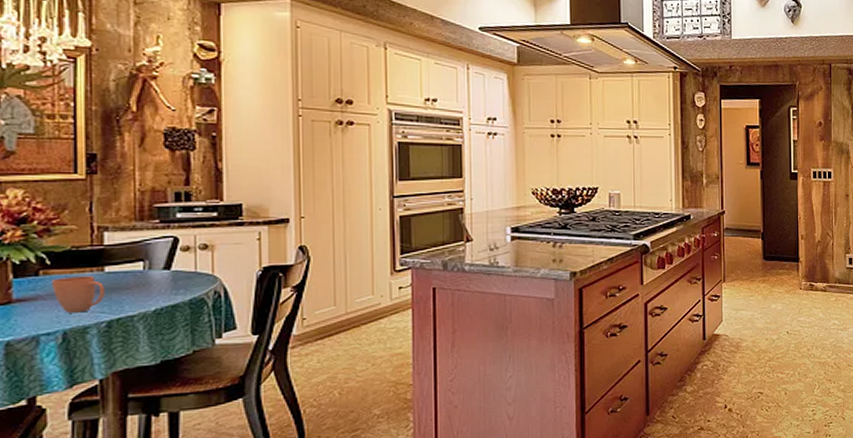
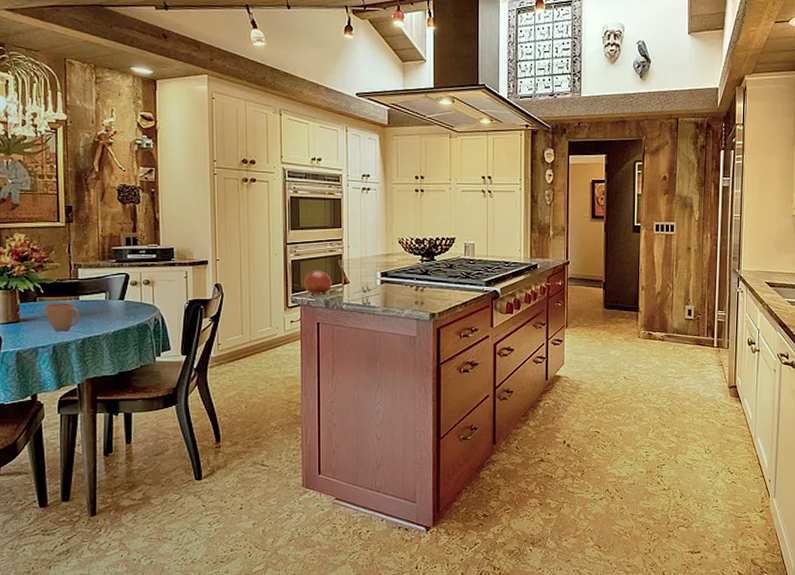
fruit: none [416,226,451,256] -> present [304,270,332,295]

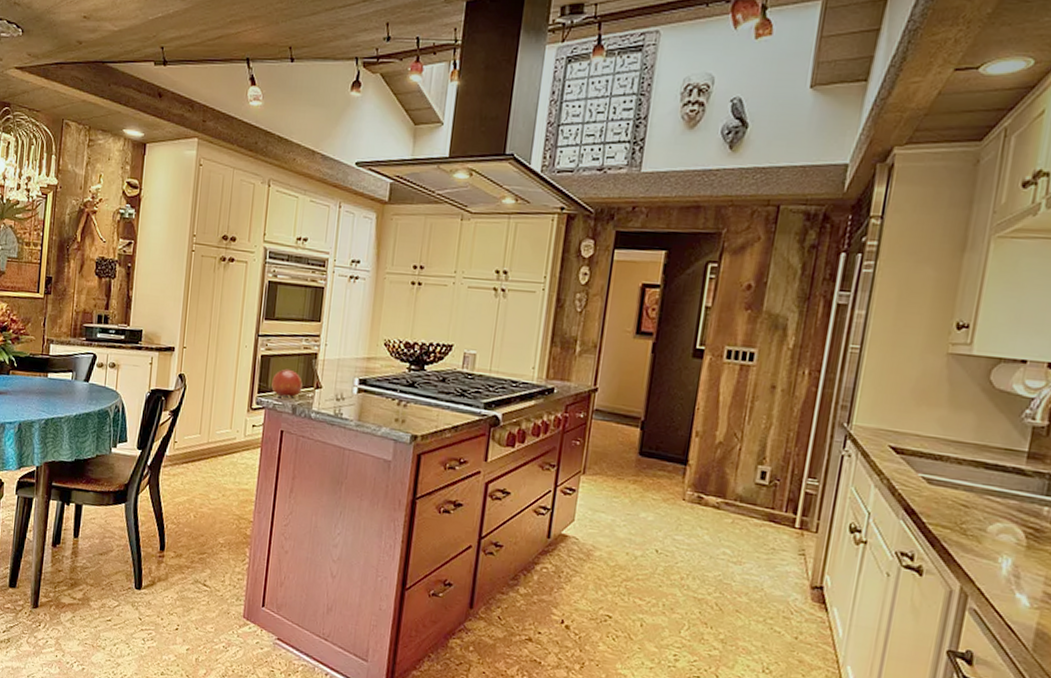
mug: present [44,302,81,331] -> none [15,378,47,409]

